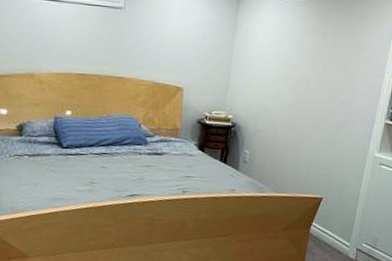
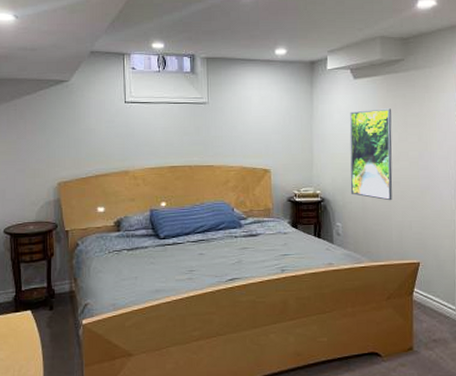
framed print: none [263,34,320,133] -> present [349,108,393,201]

